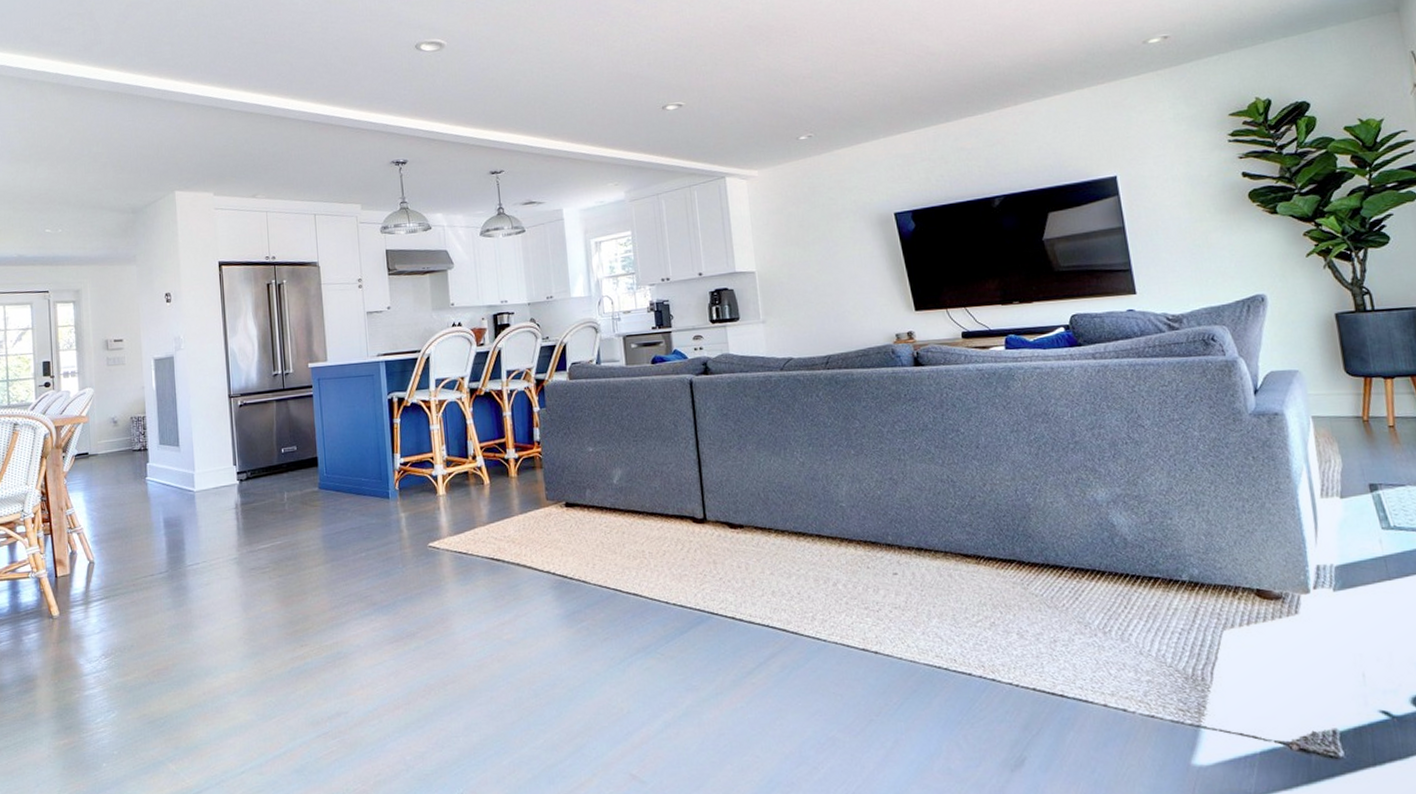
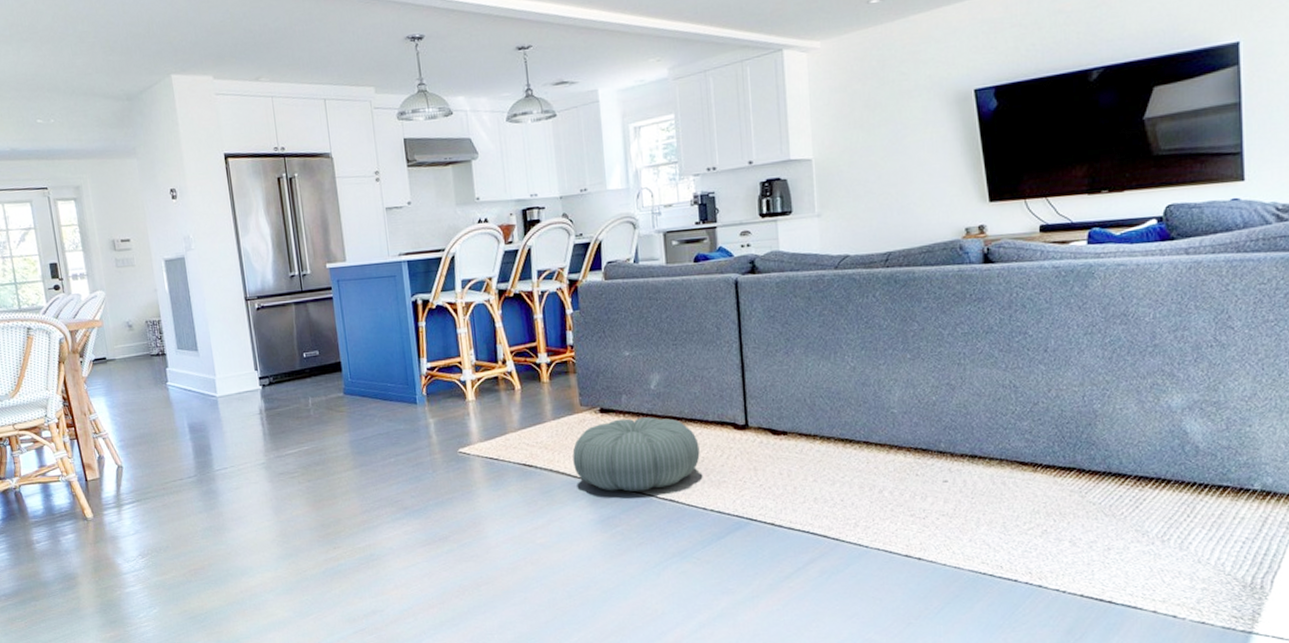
pouf: none [539,511,662,586] -> present [572,417,700,492]

